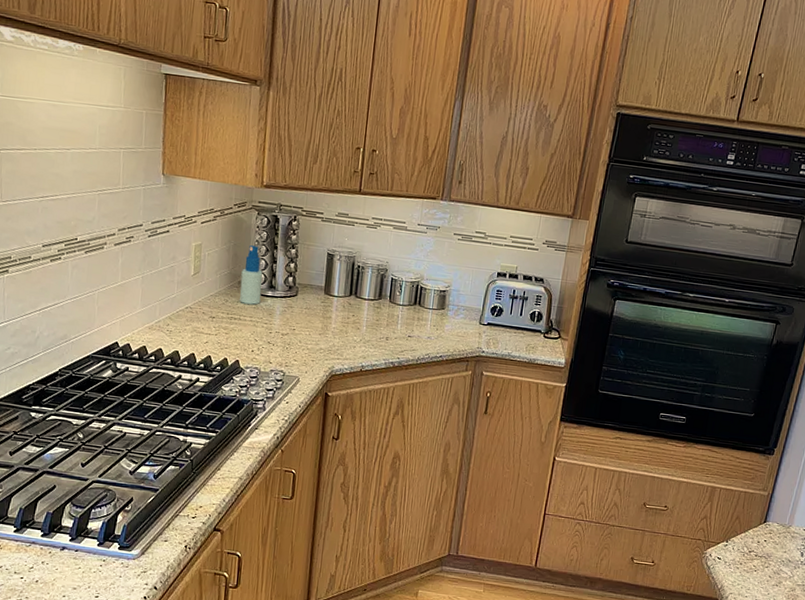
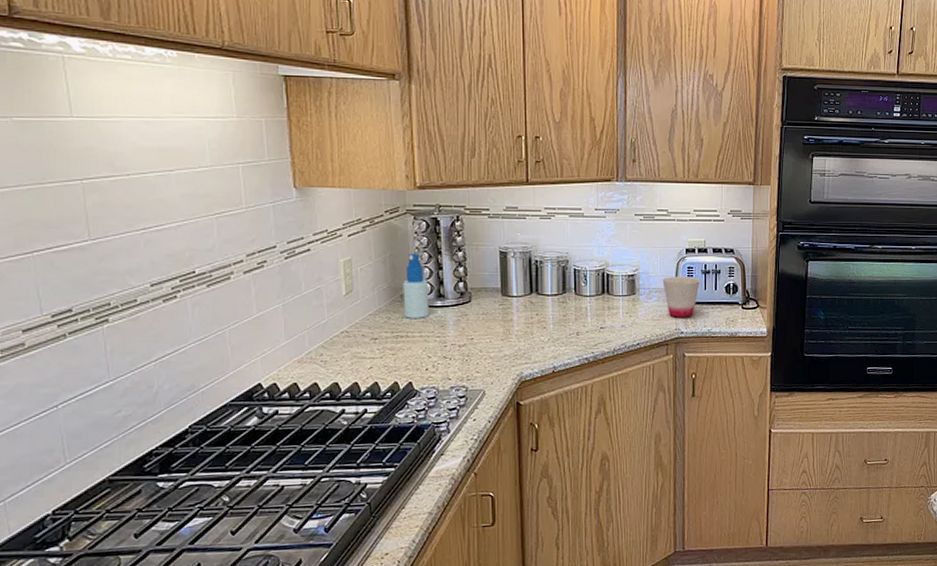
cup: none [471,297,508,338] -> present [662,276,701,318]

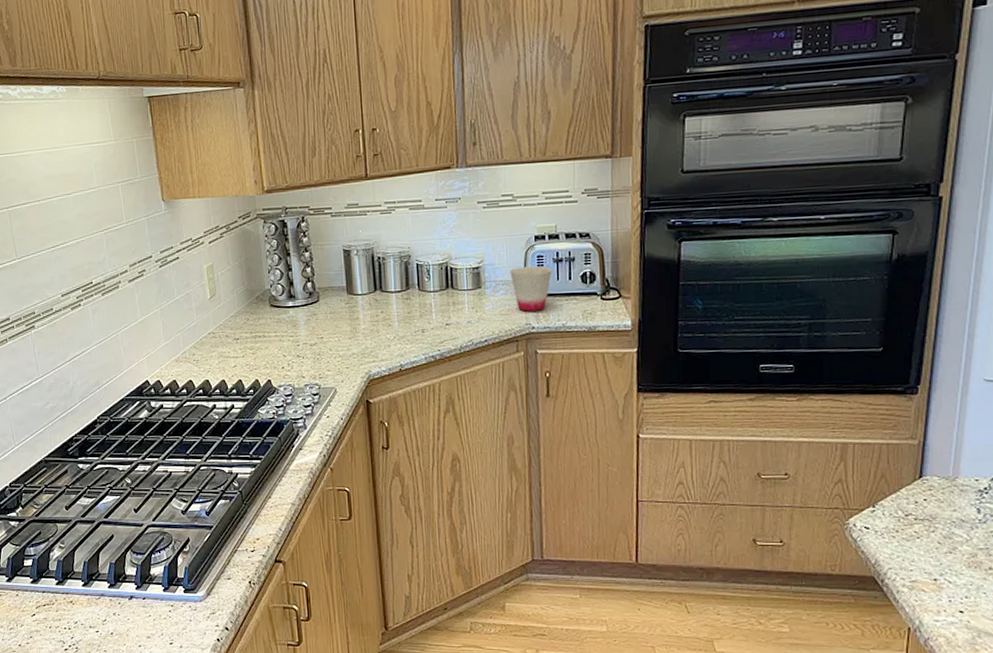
spray bottle: present [403,254,429,318] -> none [257,256,282,319]

